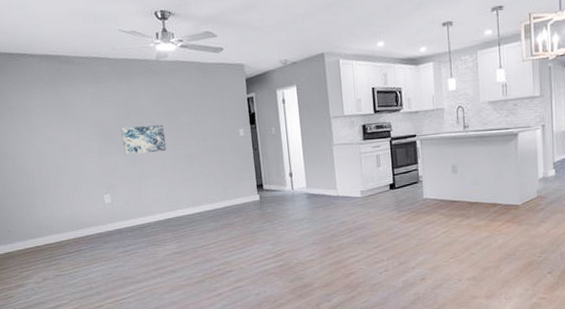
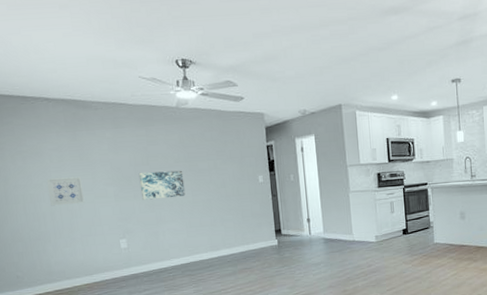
wall art: none [33,132,70,162] -> present [46,176,85,206]

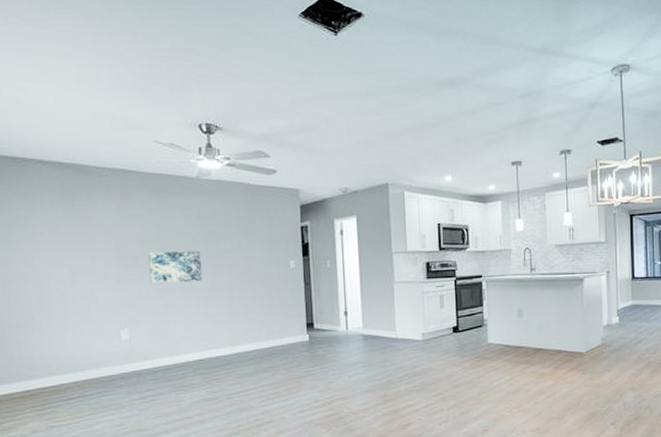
wall art: present [46,176,85,206] -> none [34,254,81,288]

